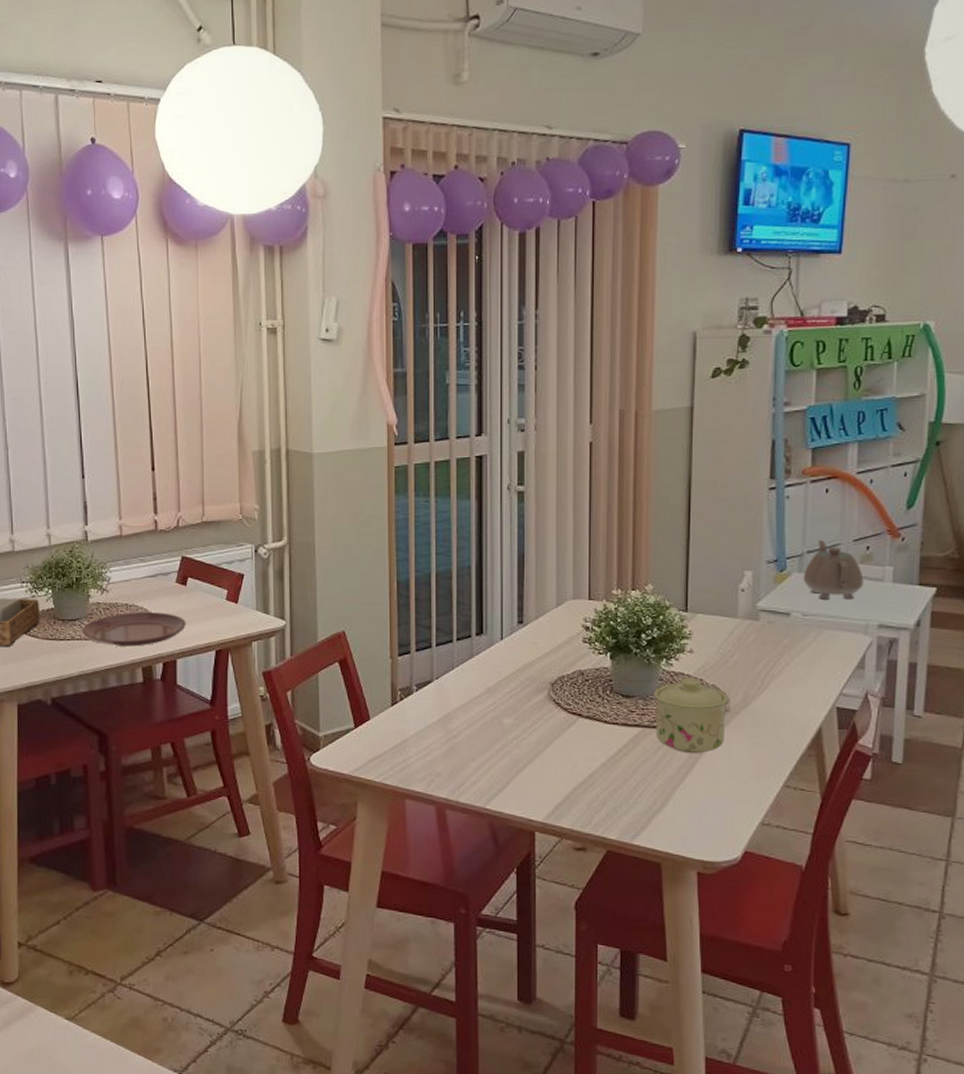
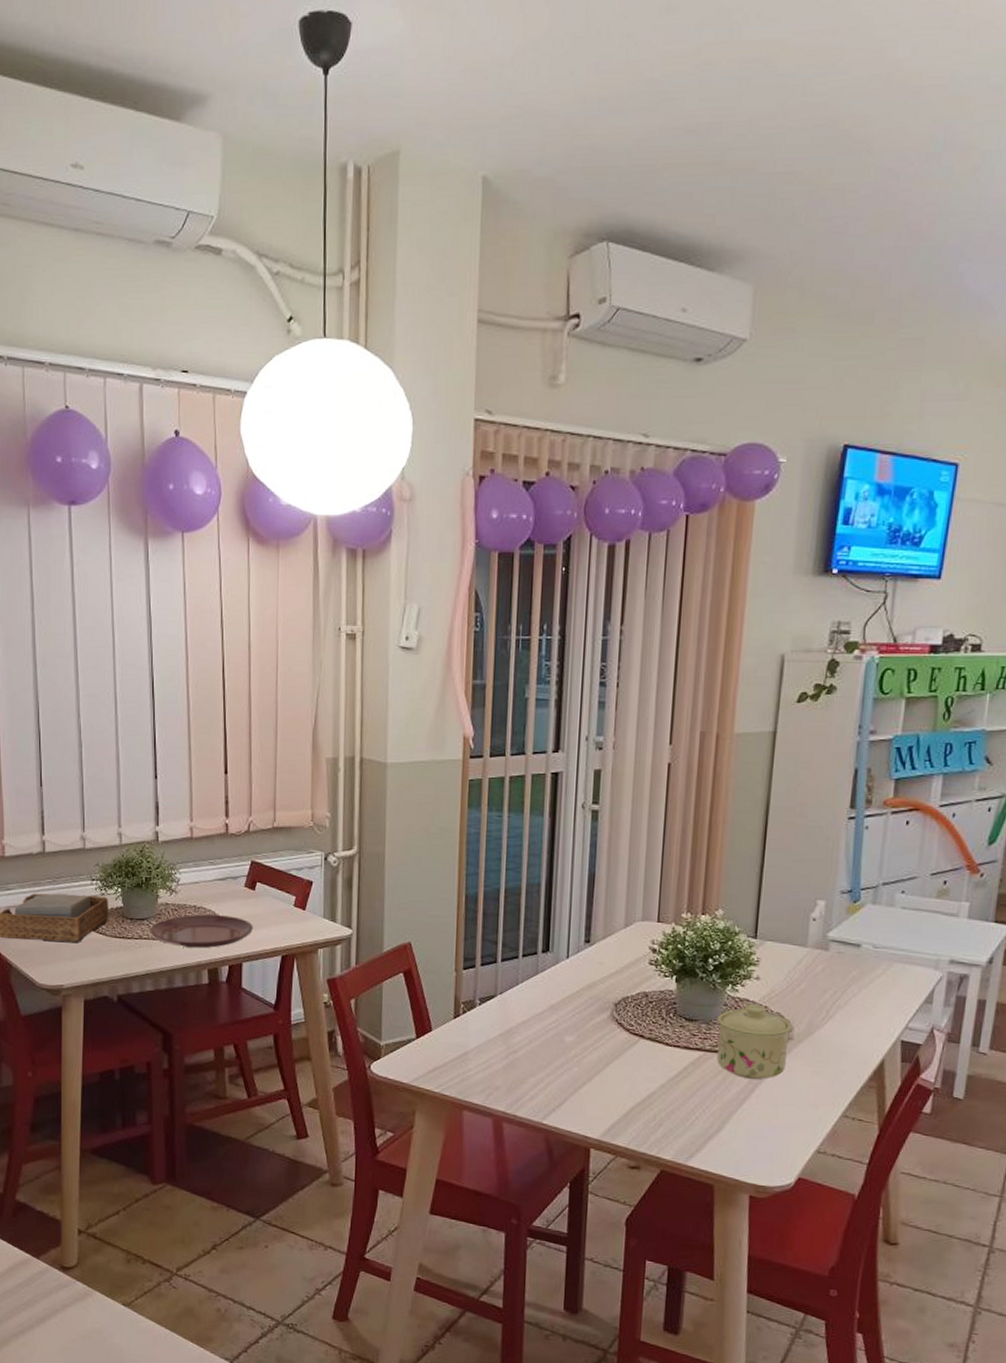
teapot: present [803,539,864,600] -> none [876,871,939,934]

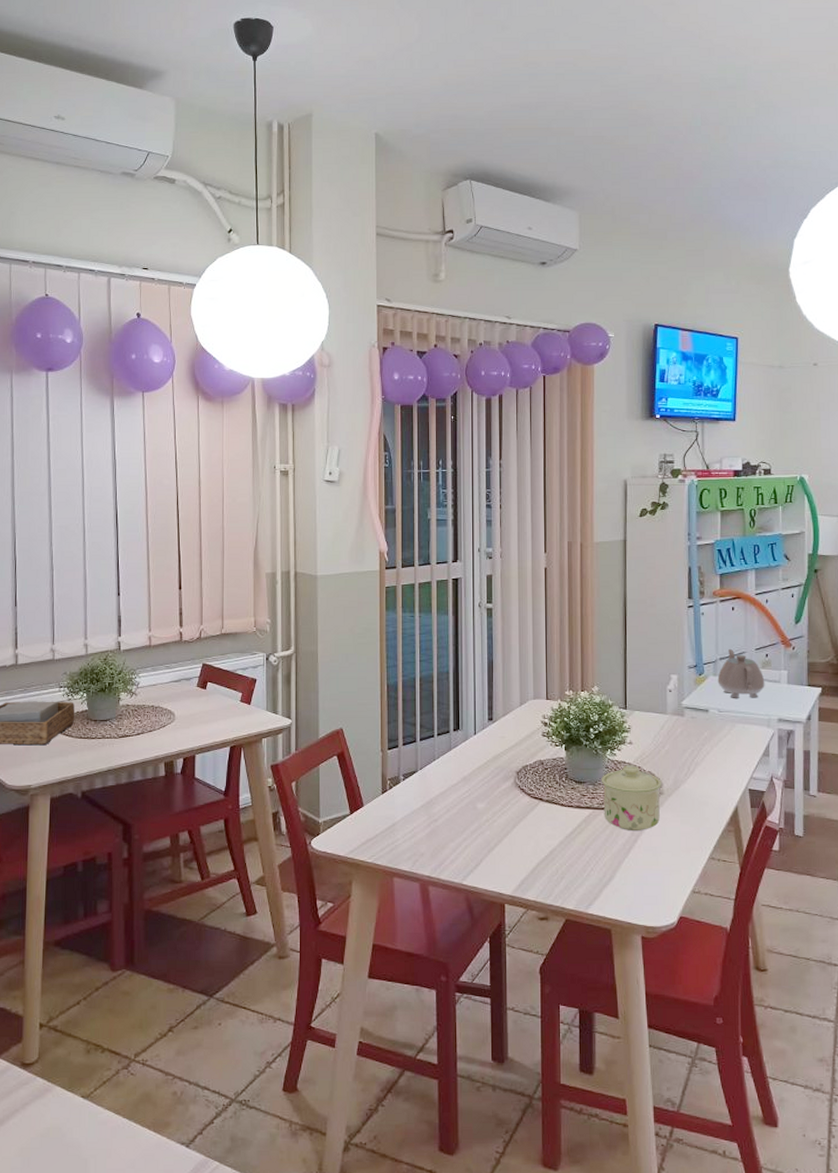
plate: present [150,914,253,948] -> none [112,713,205,744]
teapot: none [876,871,939,934] -> present [717,648,765,698]

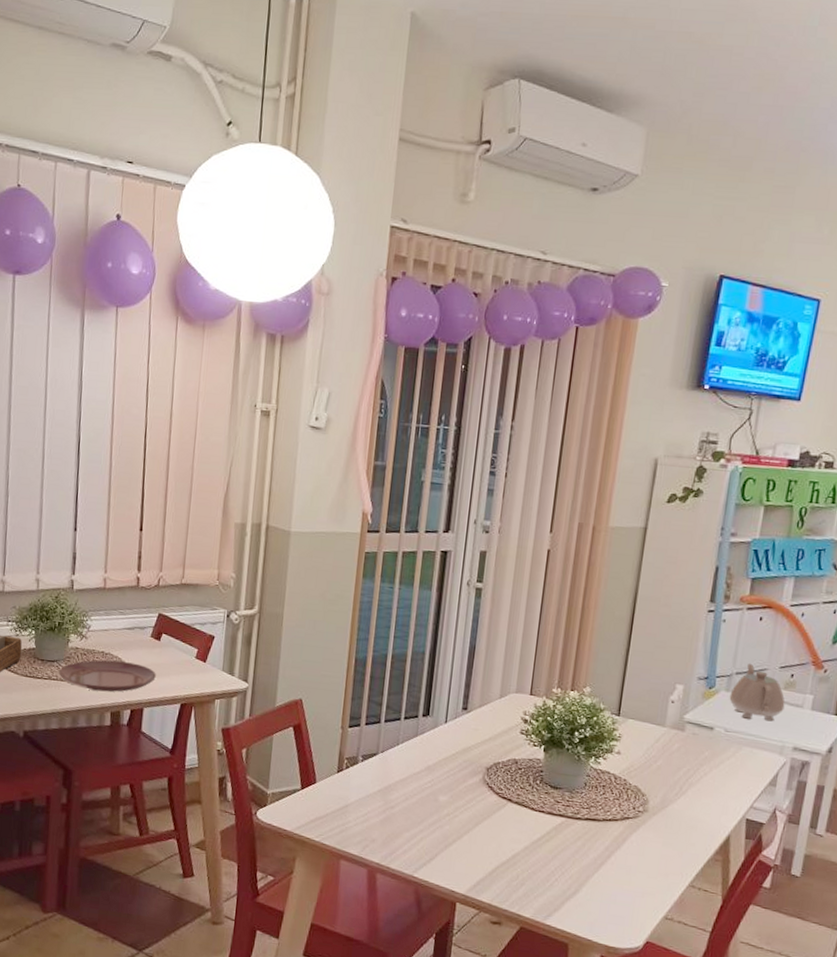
plate: none [112,713,205,744] -> present [59,660,156,692]
sugar bowl: present [601,765,662,832] -> none [577,775,648,847]

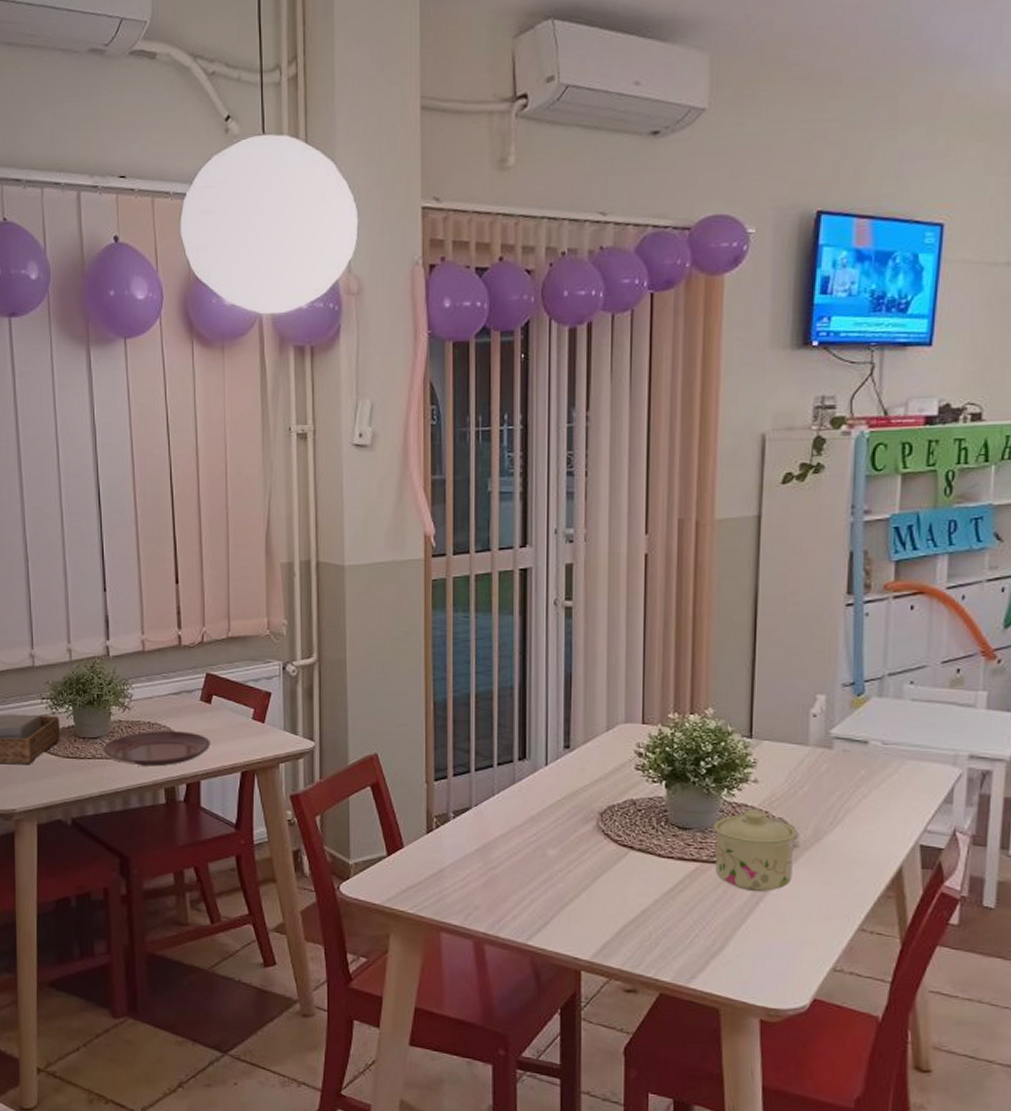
sugar bowl: none [577,775,648,847] -> present [713,809,796,892]
teapot: present [729,663,785,722] -> none [883,661,953,727]

